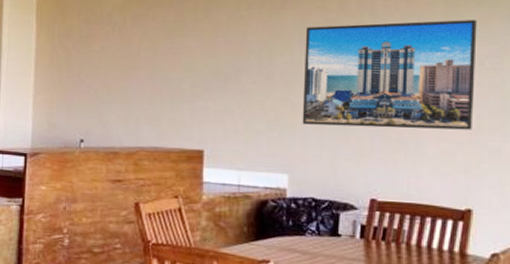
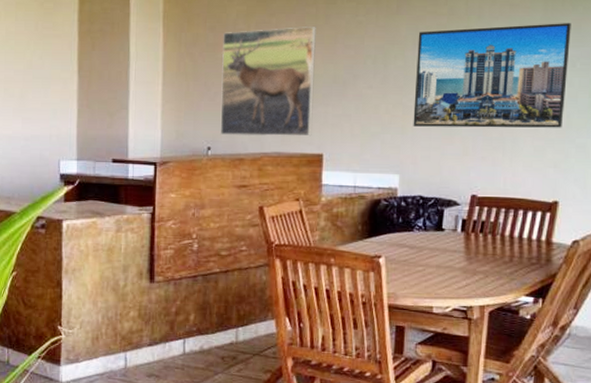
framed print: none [93,20,195,132] -> present [220,27,316,137]

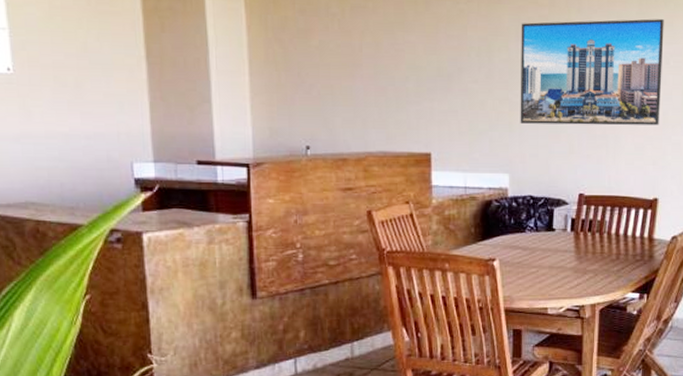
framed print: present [220,27,316,137] -> none [314,13,418,135]

